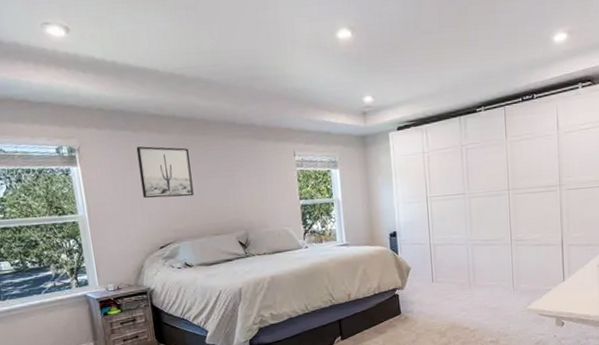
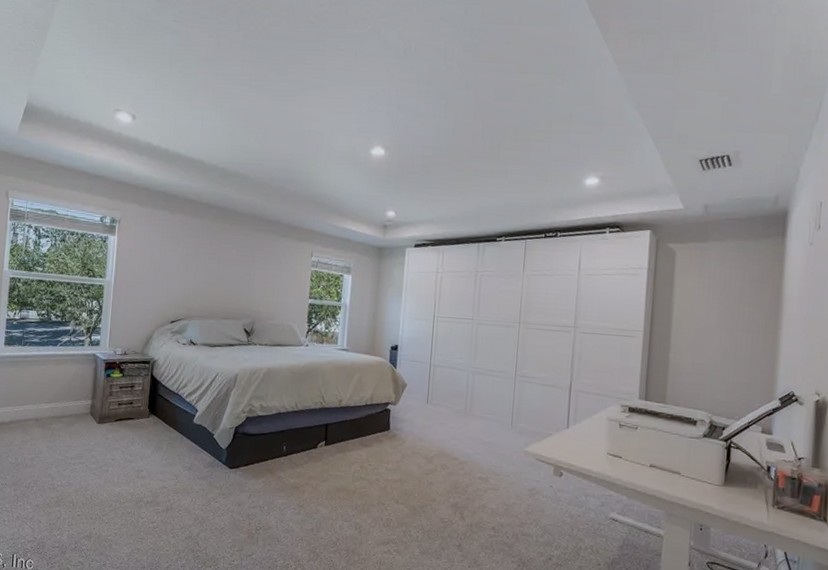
wall art: present [136,146,194,198] -> none [166,226,215,279]

